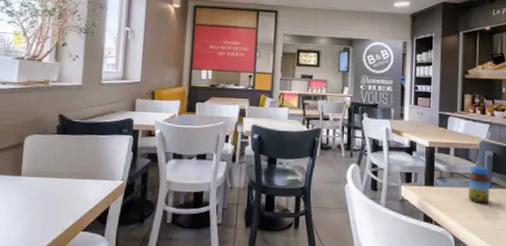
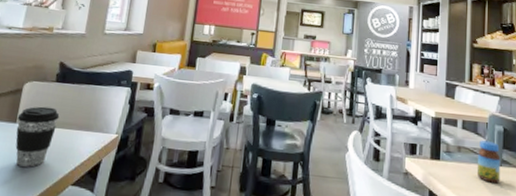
coffee cup: none [21,158,64,217] -> present [15,106,60,167]

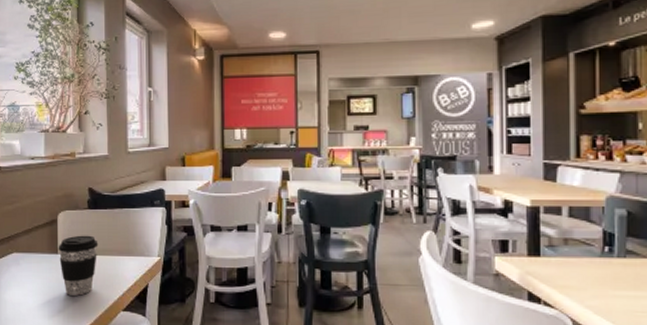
jar: present [476,140,501,184] -> none [591,229,624,279]

